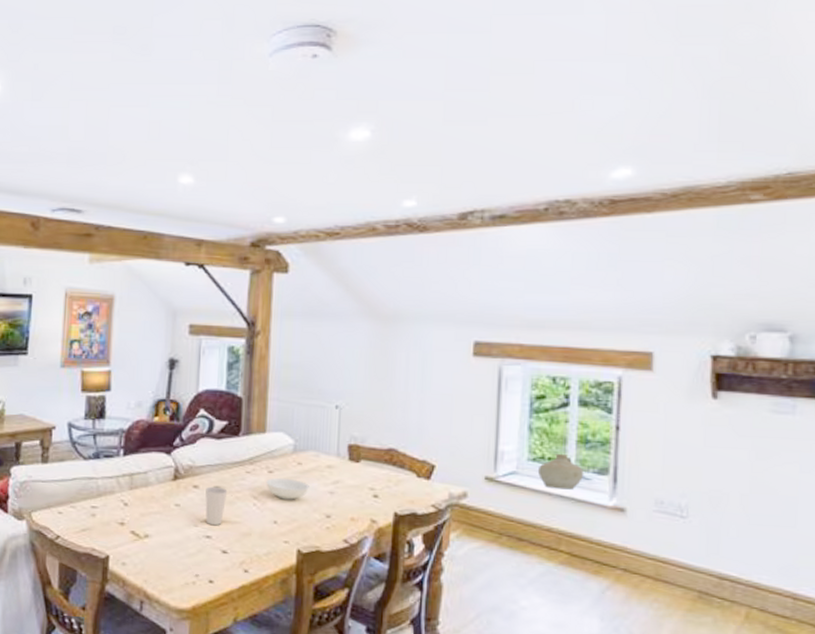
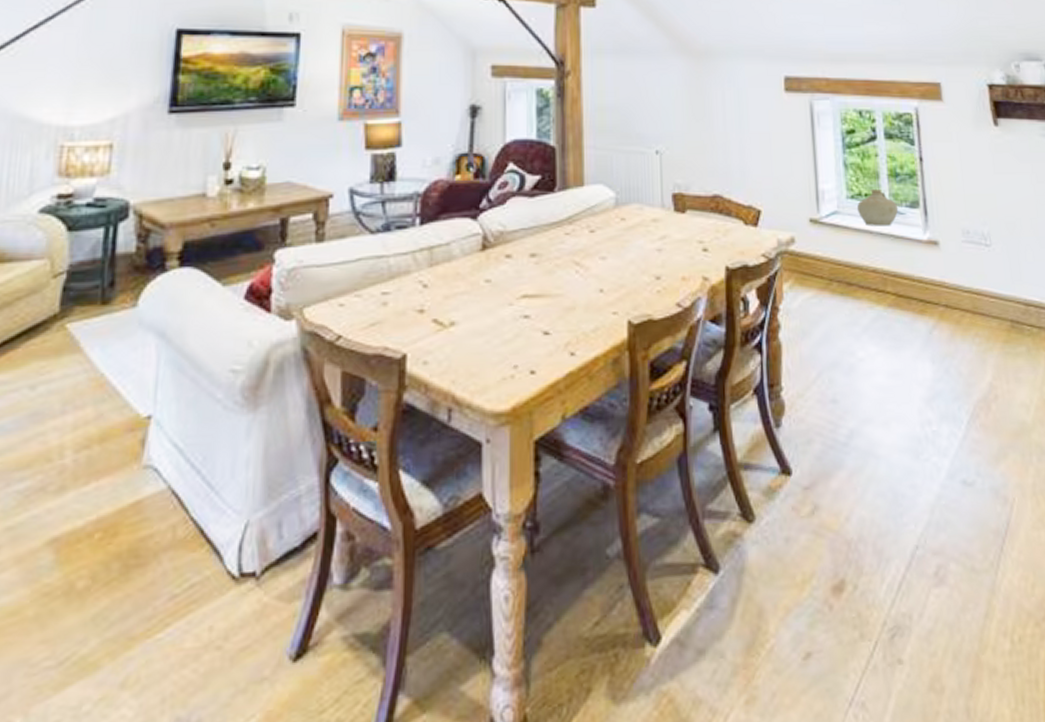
cup: present [205,486,228,526] -> none [520,254,546,302]
bowl: present [266,478,309,500] -> none [588,238,635,263]

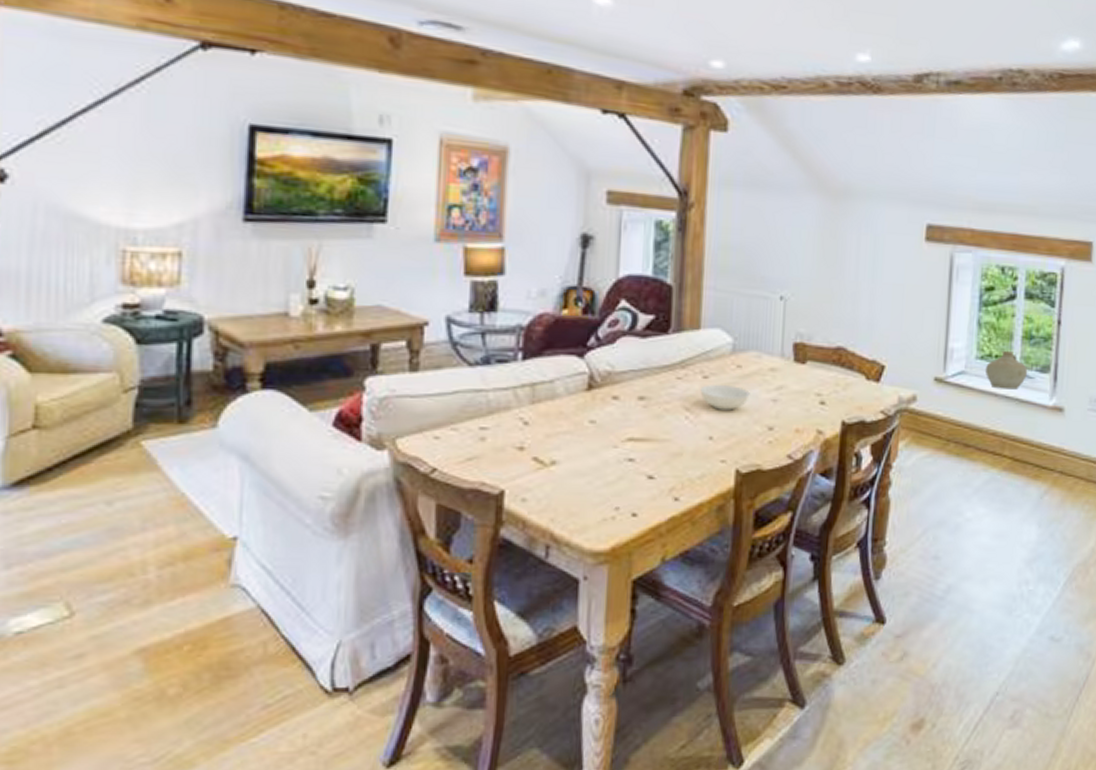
bowl: none [588,238,635,263] -> present [700,385,750,411]

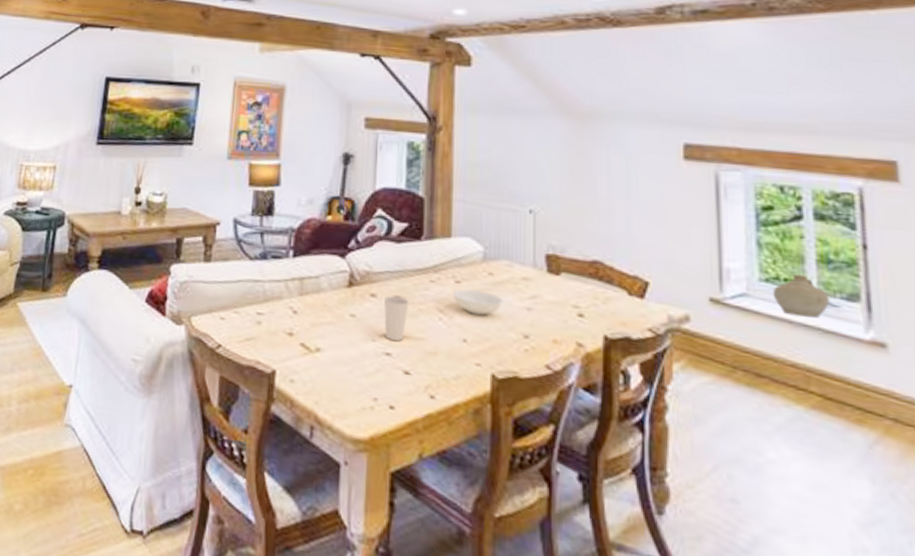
cup: none [627,397,655,446] -> present [384,295,409,342]

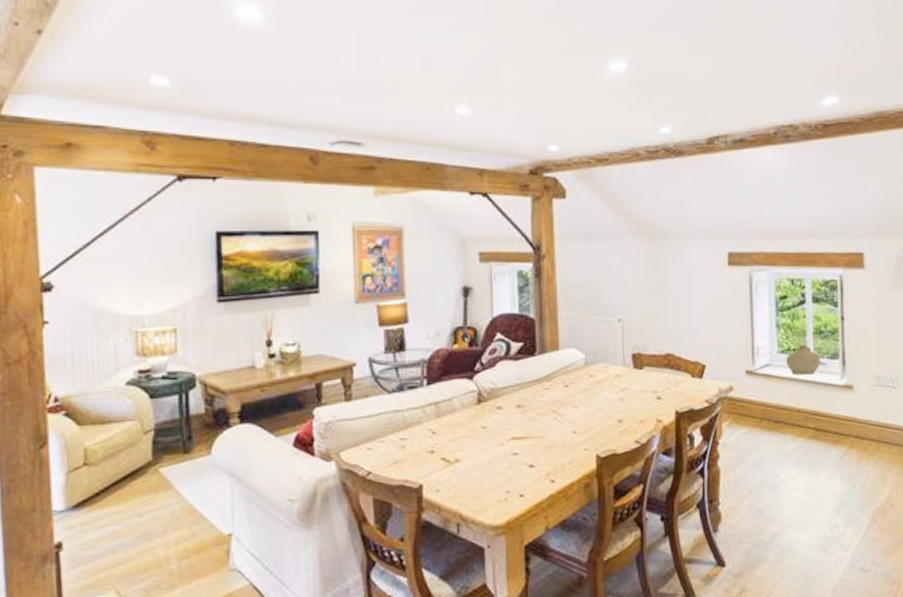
cup: present [384,295,409,342] -> none [509,405,529,443]
bowl: present [453,289,503,316] -> none [563,391,602,411]

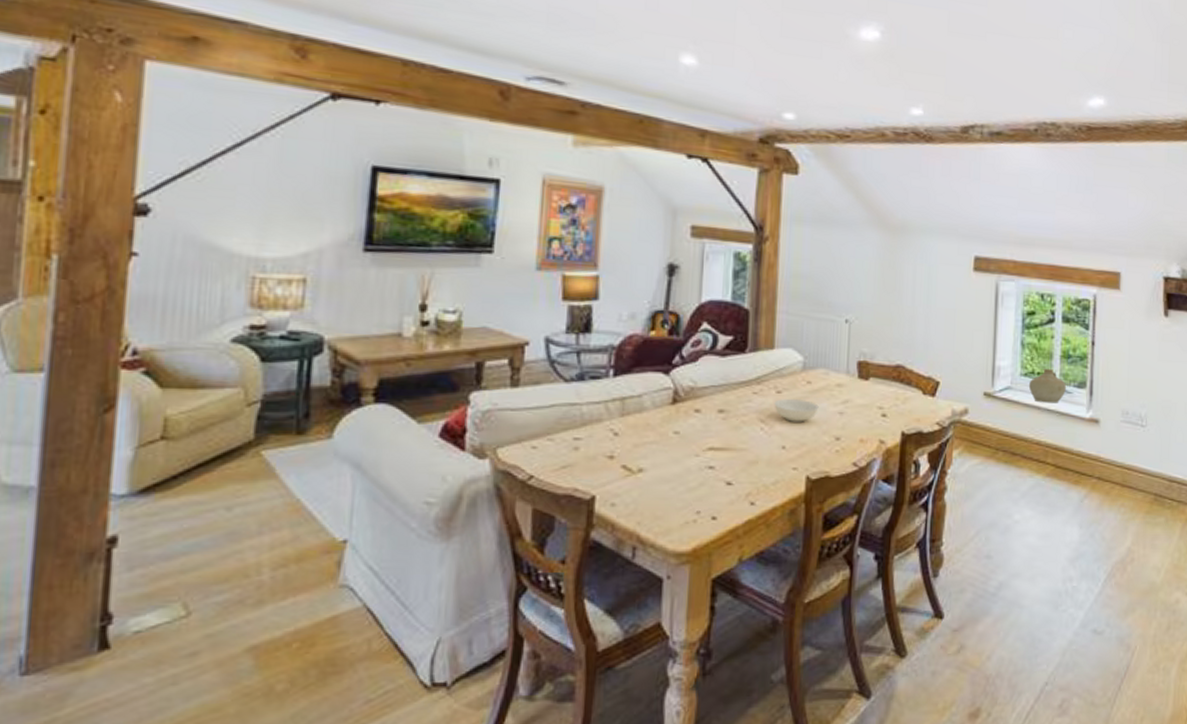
bowl: none [563,391,602,411] -> present [774,399,819,422]

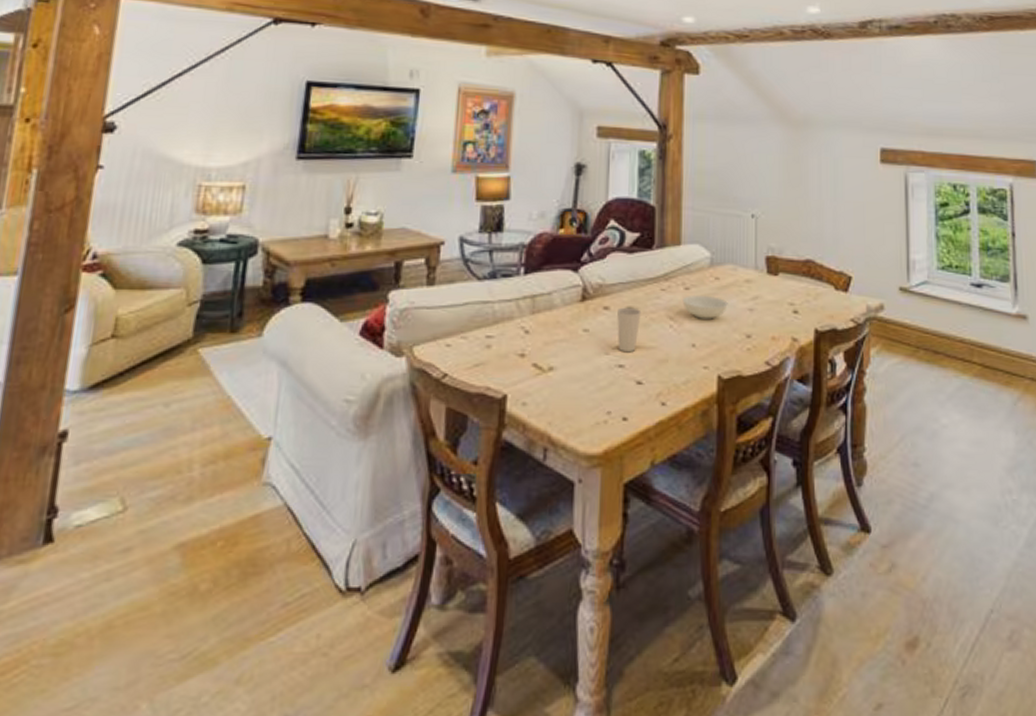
cup: none [708,410,733,455] -> present [617,307,641,353]
ceramic jug: present [1028,368,1067,403] -> none [946,261,989,298]

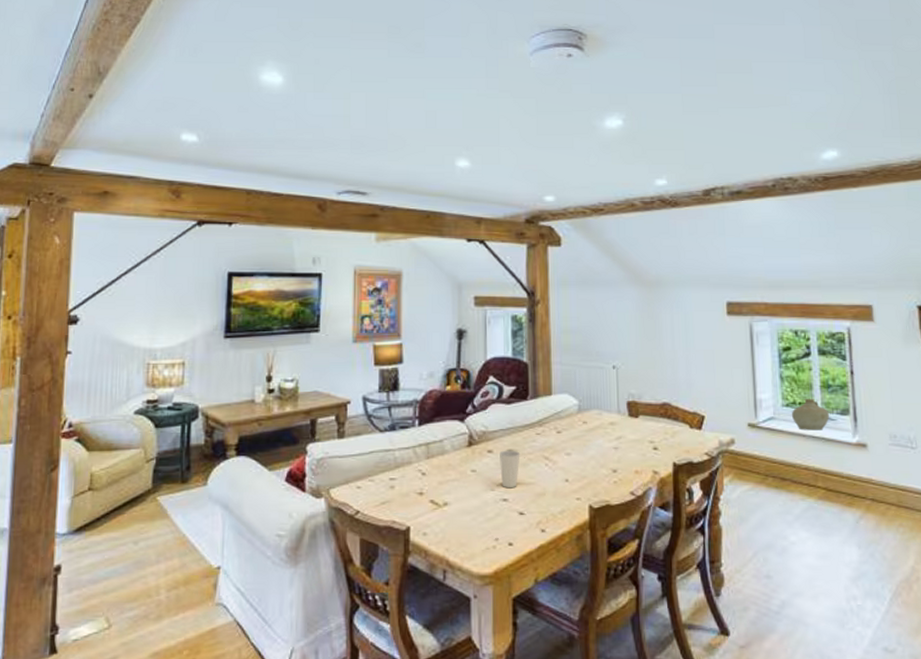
bowl: present [682,296,728,319] -> none [555,438,595,458]
ceramic jug: none [946,261,989,298] -> present [791,398,830,431]

